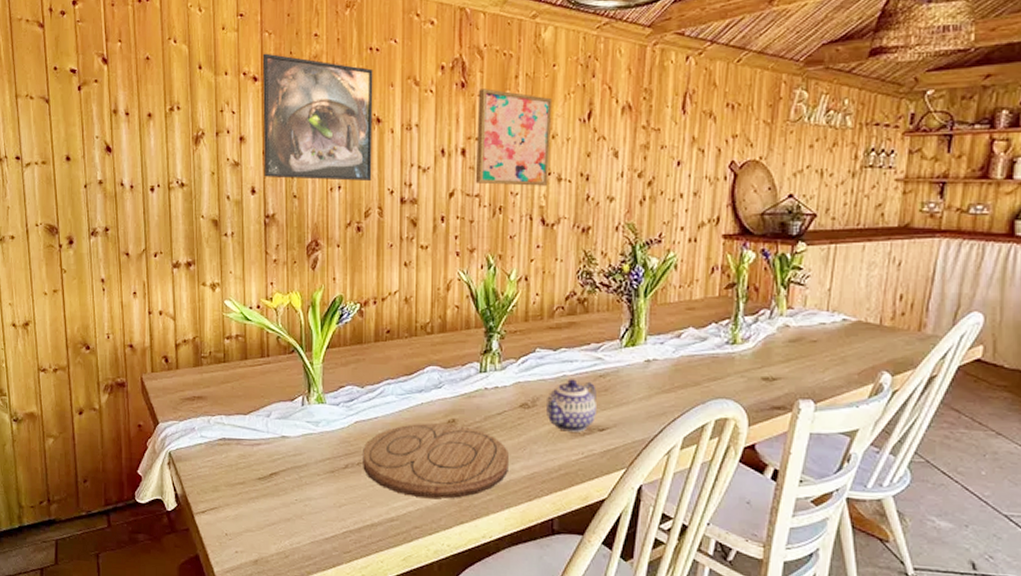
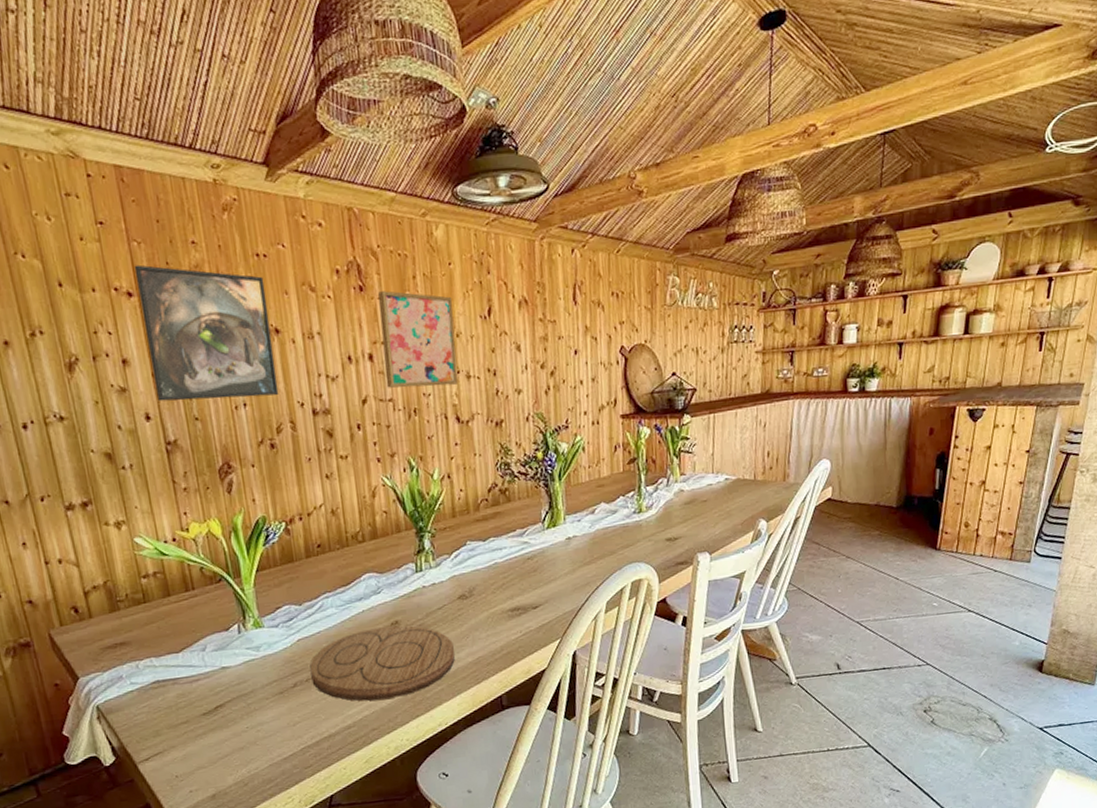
teapot: present [547,379,596,432] -> none [482,565,529,615]

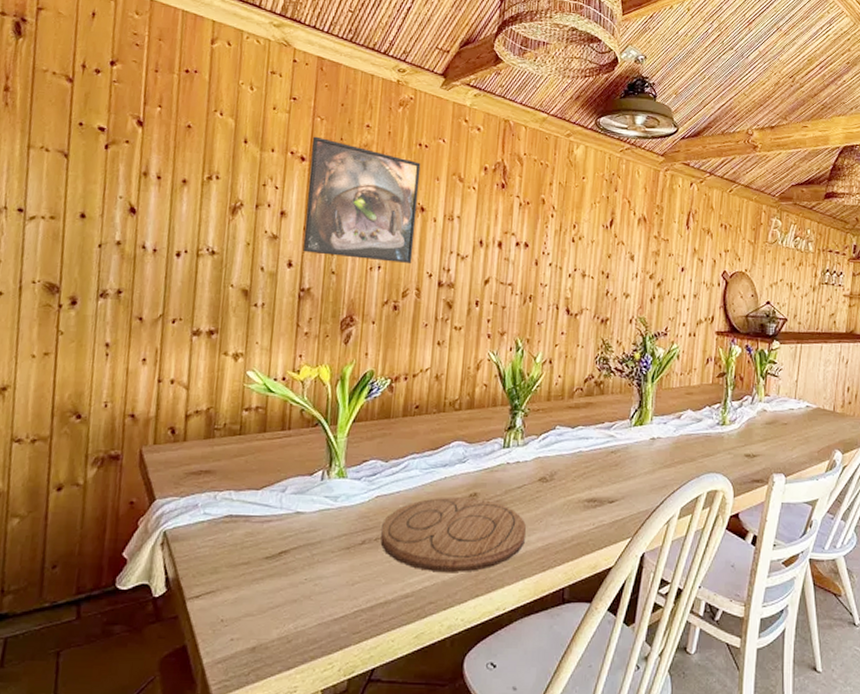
wall art: present [378,291,458,388] -> none [509,191,581,280]

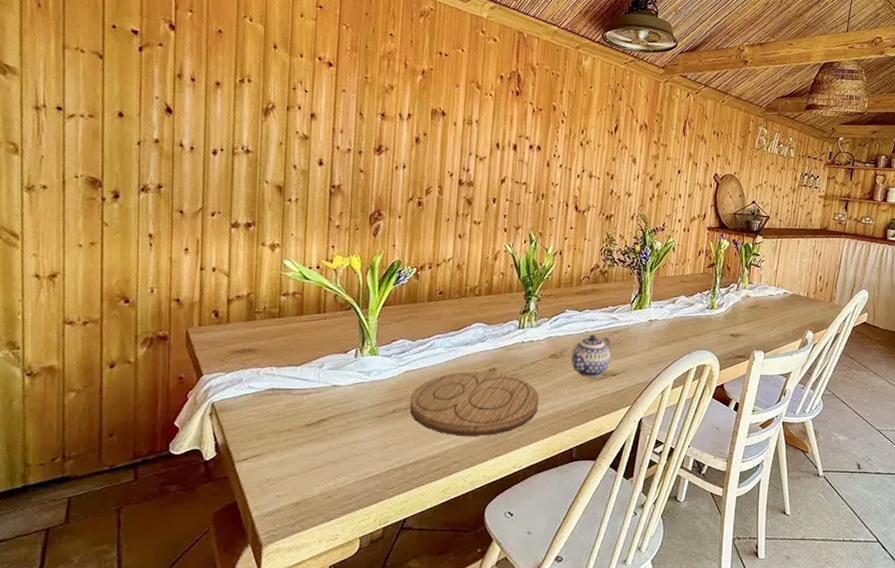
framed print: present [302,136,421,264] -> none [332,43,442,164]
teapot: none [563,455,608,504] -> present [571,334,611,377]

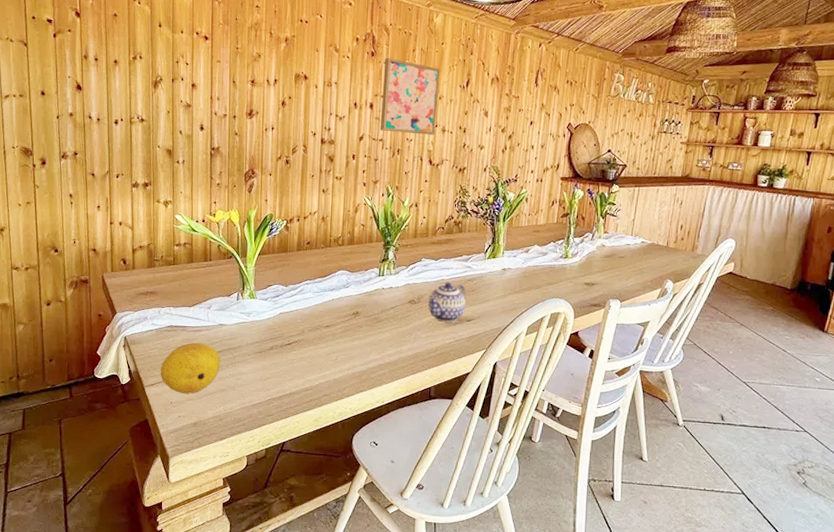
fruit: none [255,407,332,468] -> present [160,342,220,394]
cutting board: present [409,371,539,436] -> none [285,314,399,373]
wall art: none [523,98,589,180] -> present [380,58,441,135]

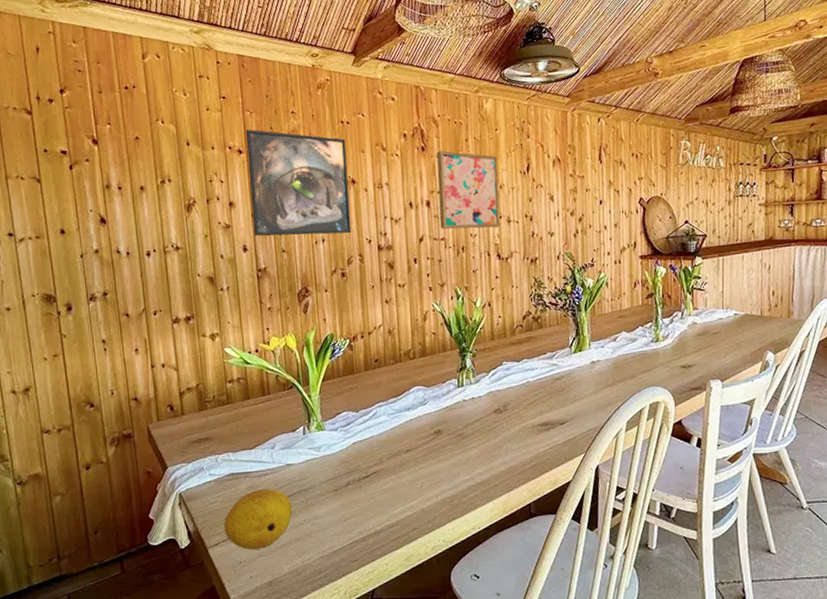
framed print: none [211,18,303,125] -> present [245,129,352,236]
teapot: present [428,282,466,322] -> none [515,384,557,429]

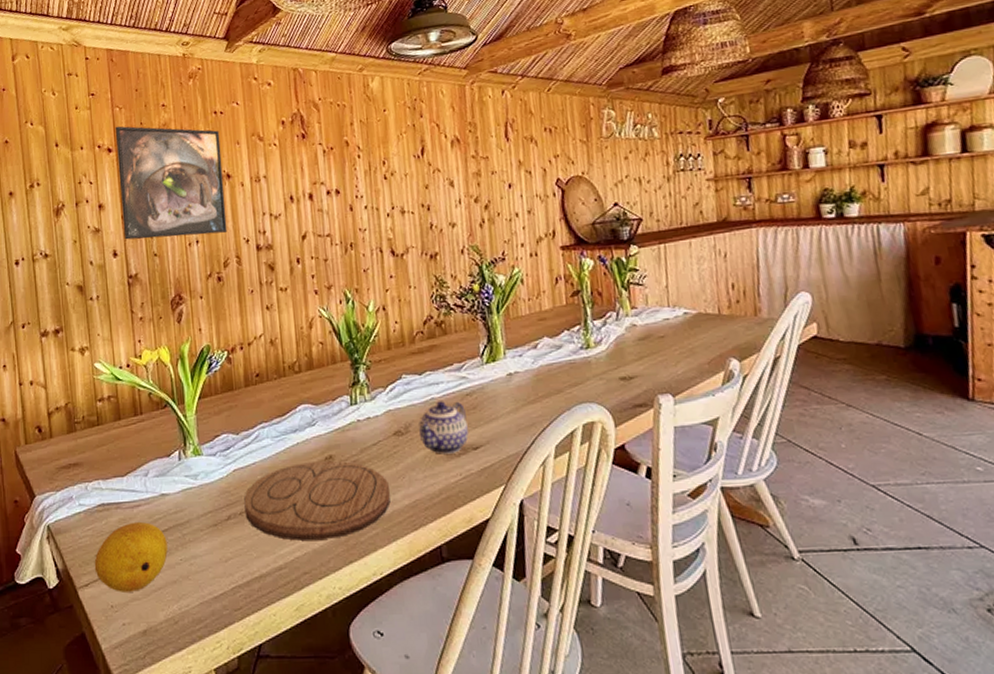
cutting board: none [362,434,489,502] -> present [244,460,391,541]
wall art: present [437,151,500,229] -> none [319,137,393,224]
teapot: none [515,384,557,429] -> present [418,401,469,455]

